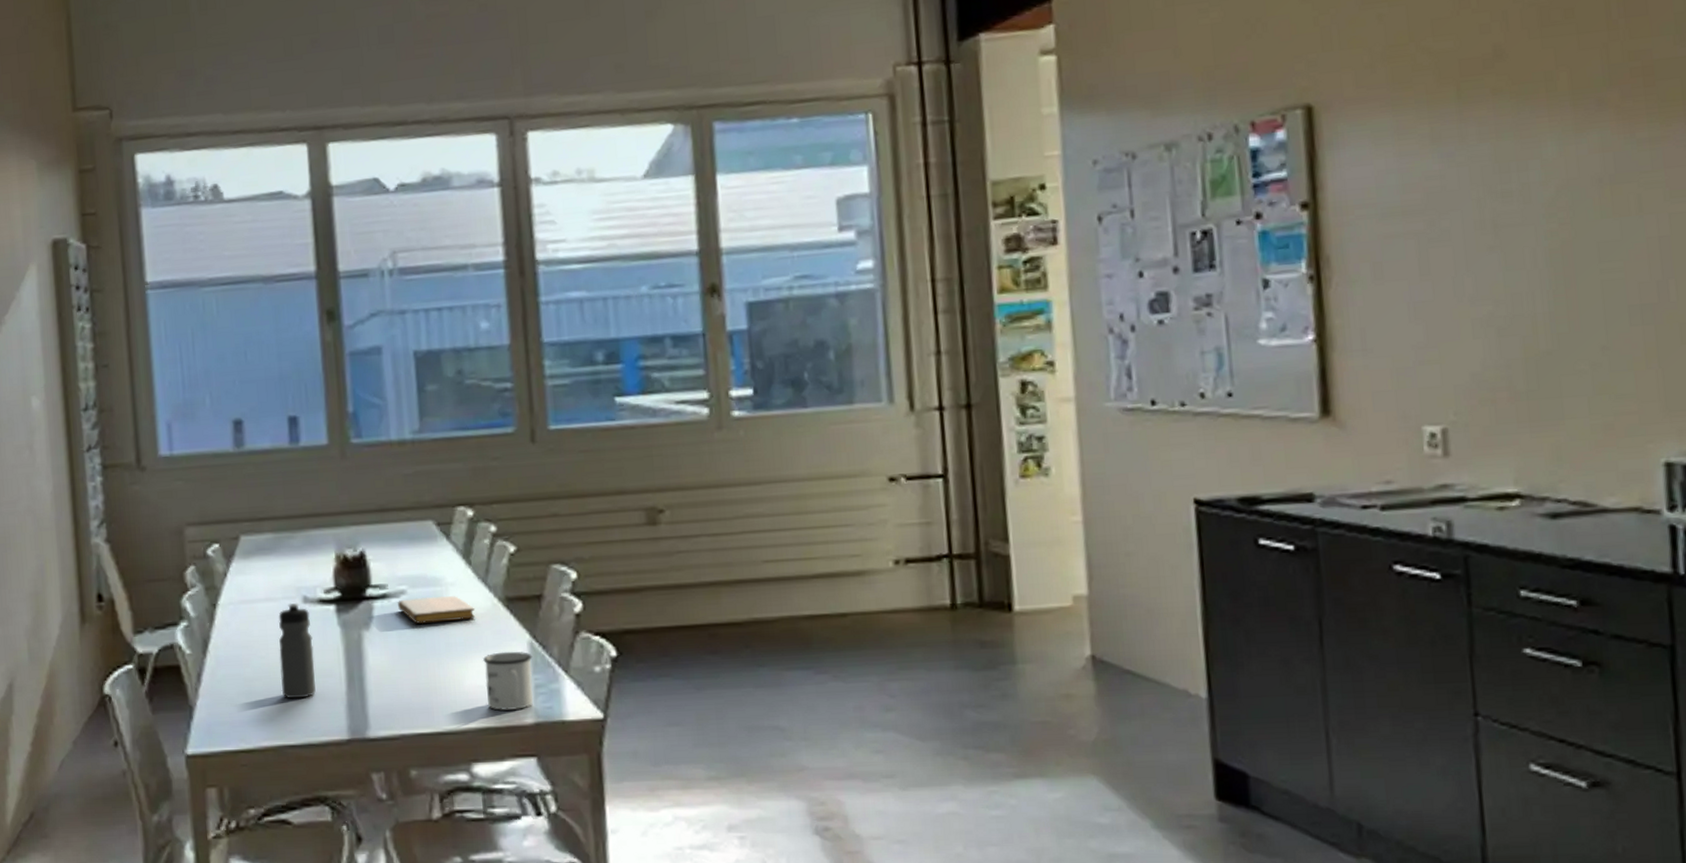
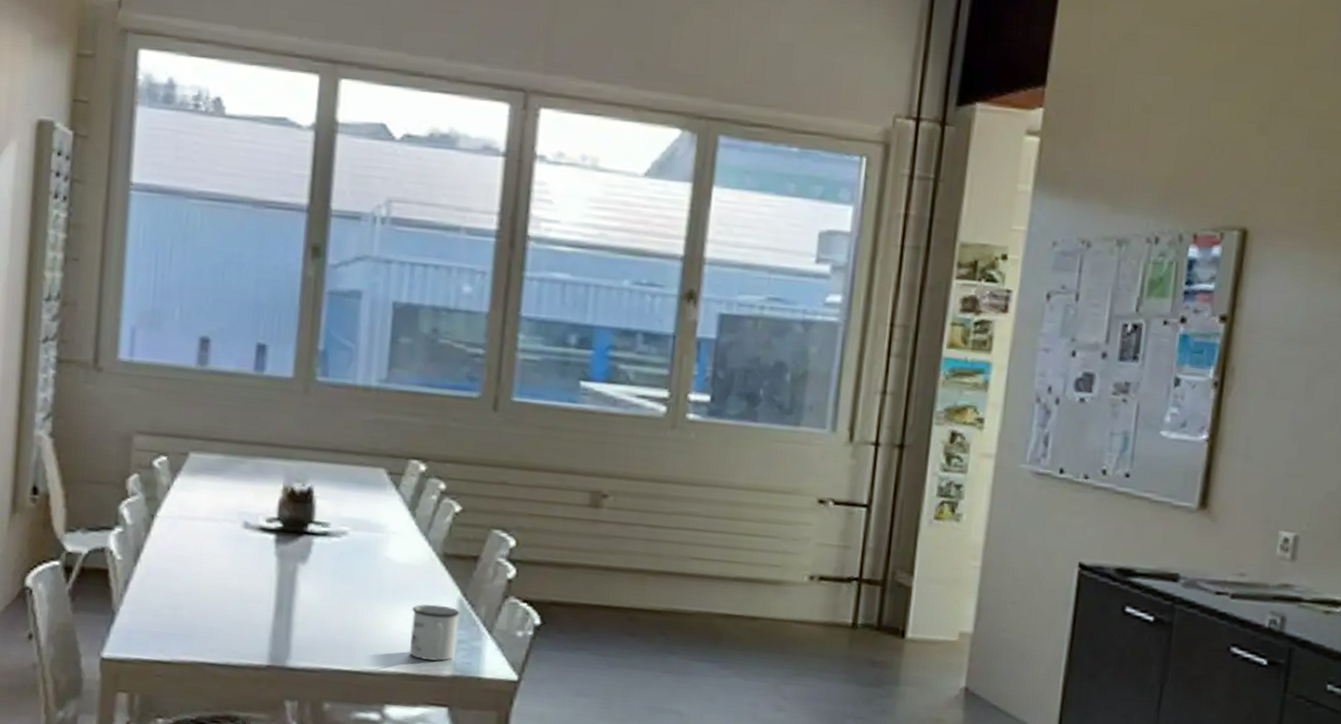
water bottle: present [278,602,316,699] -> none [208,526,248,620]
notebook: present [398,596,475,625] -> none [337,540,413,569]

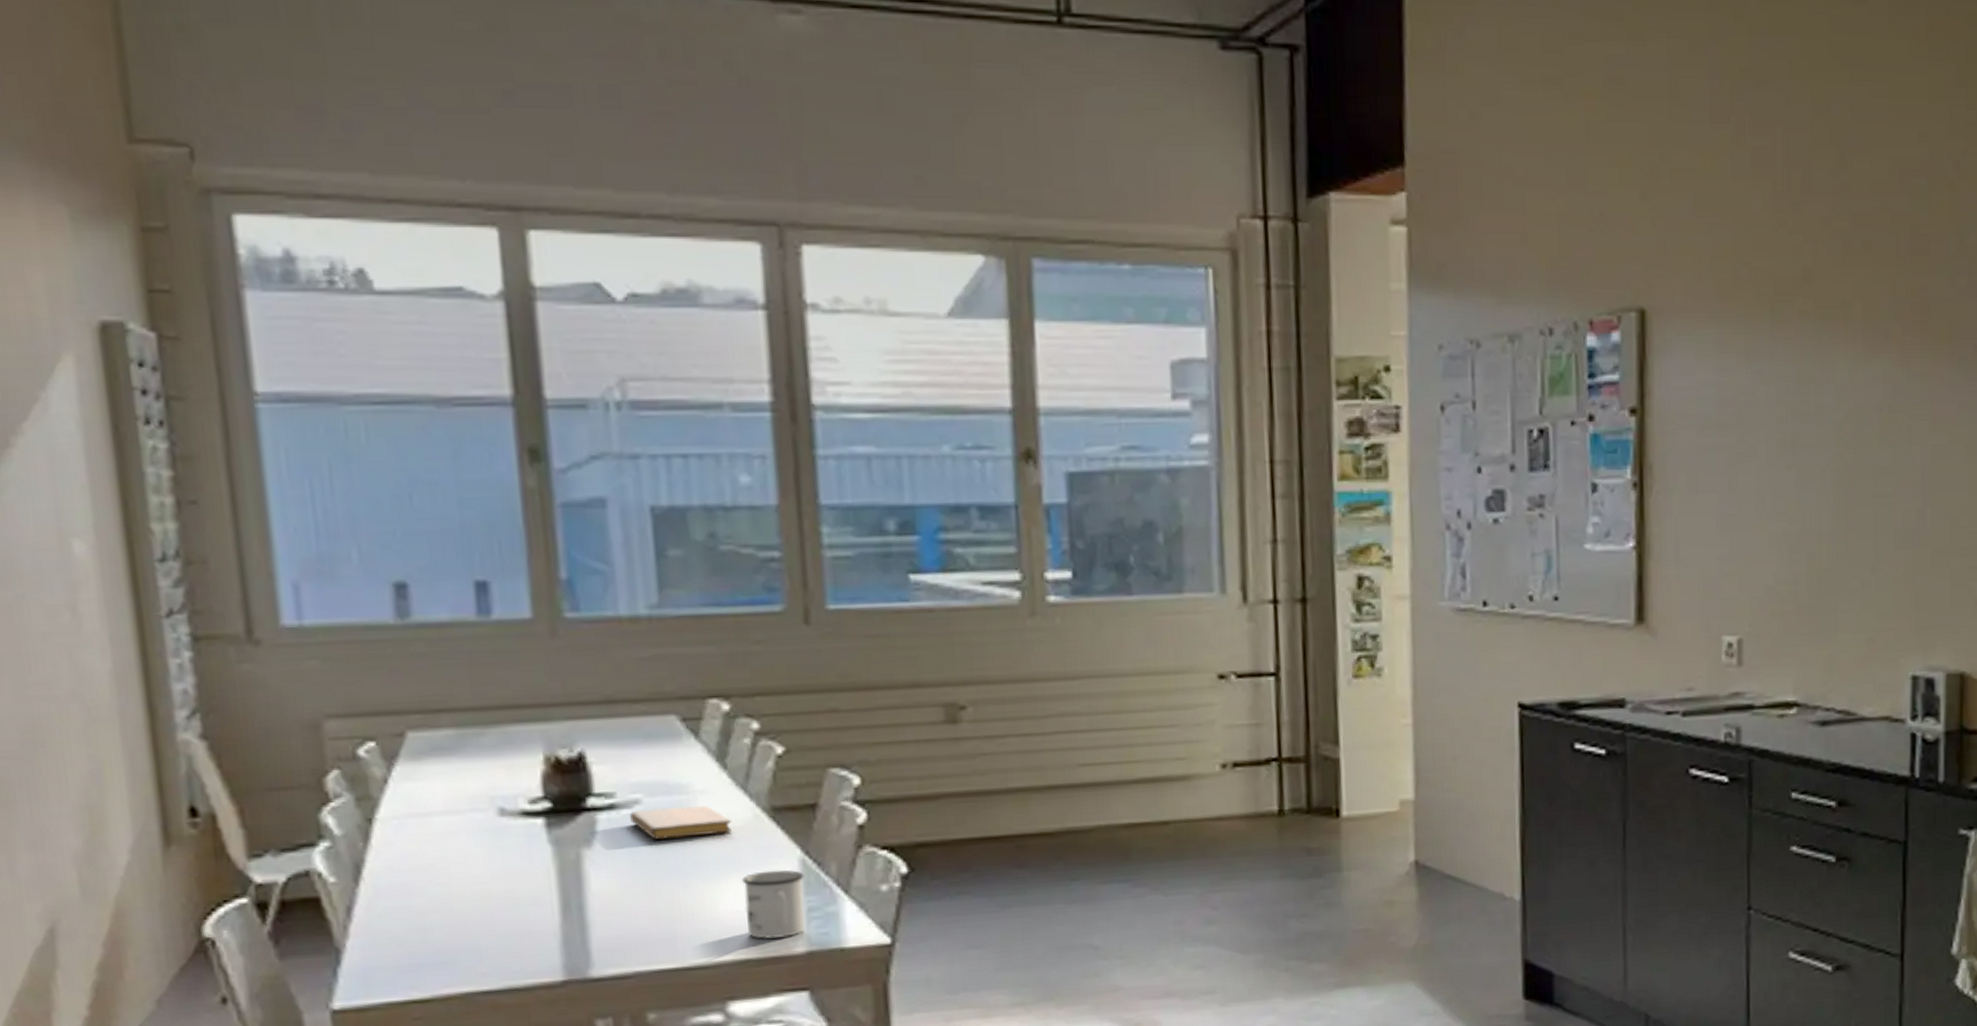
notebook: none [337,540,413,569] -> present [630,806,732,840]

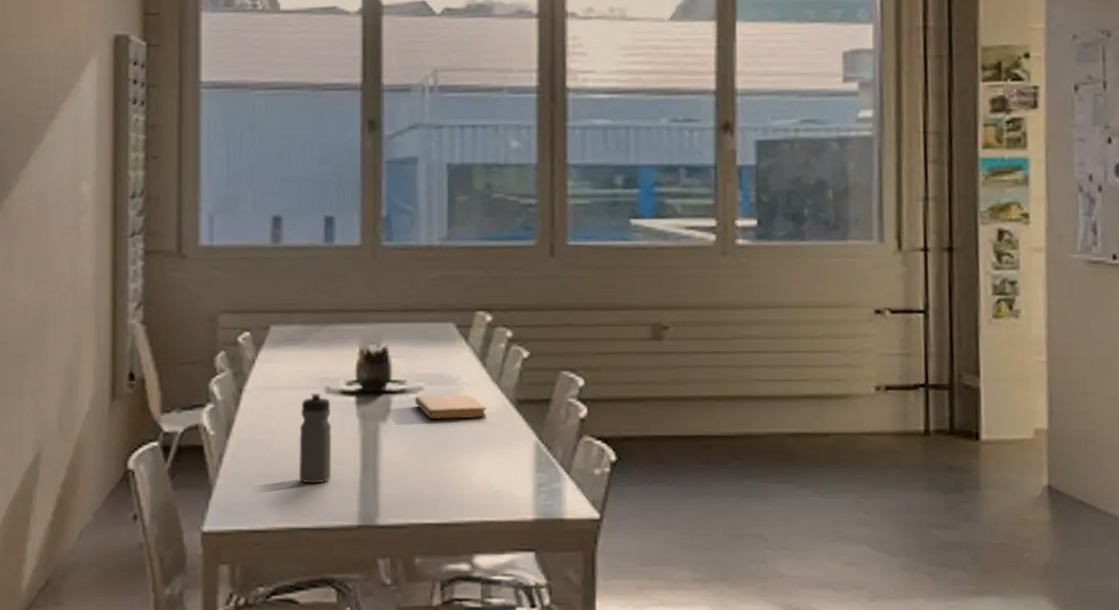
water bottle: none [464,815,518,935] -> present [298,392,332,484]
mug: present [742,869,806,939] -> none [491,450,537,507]

